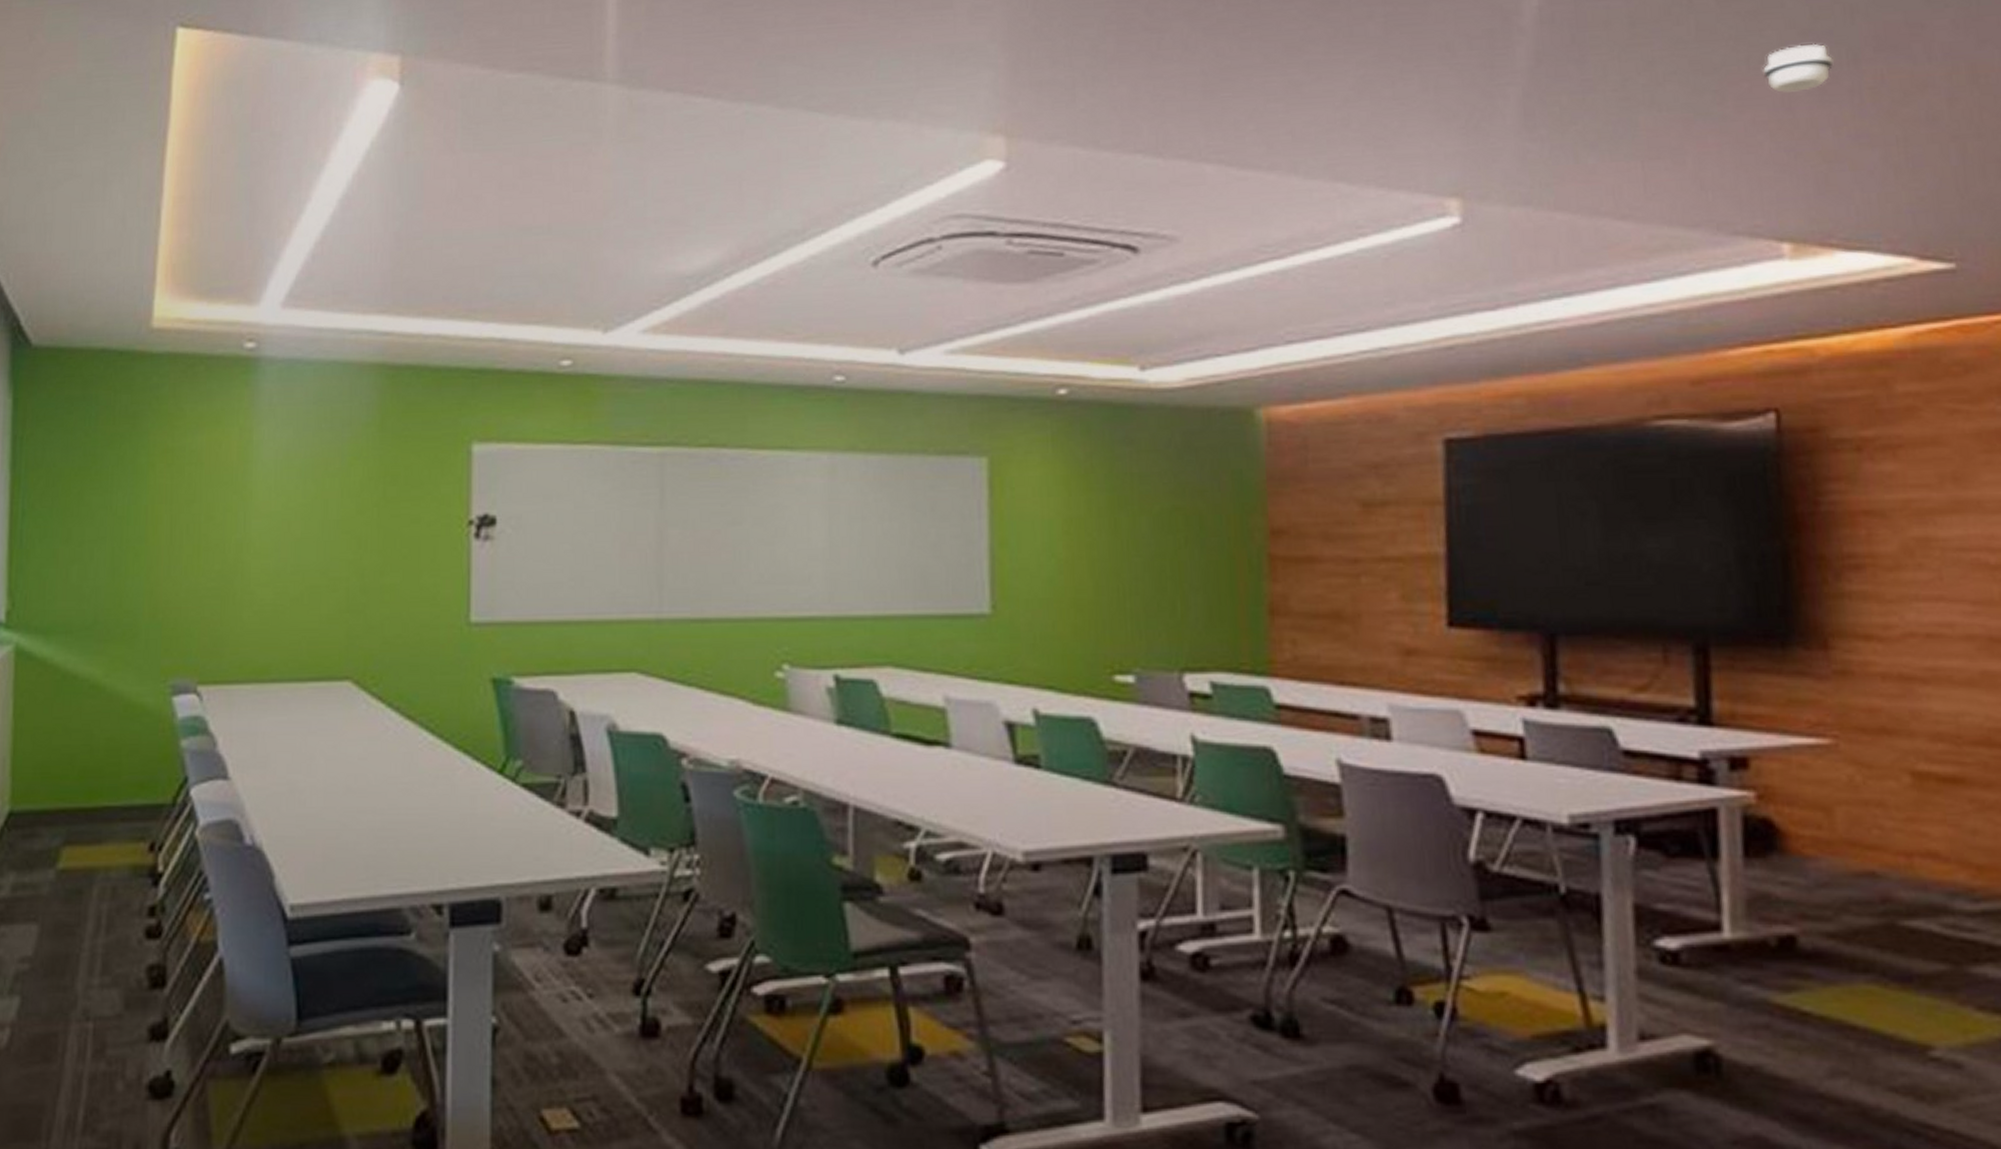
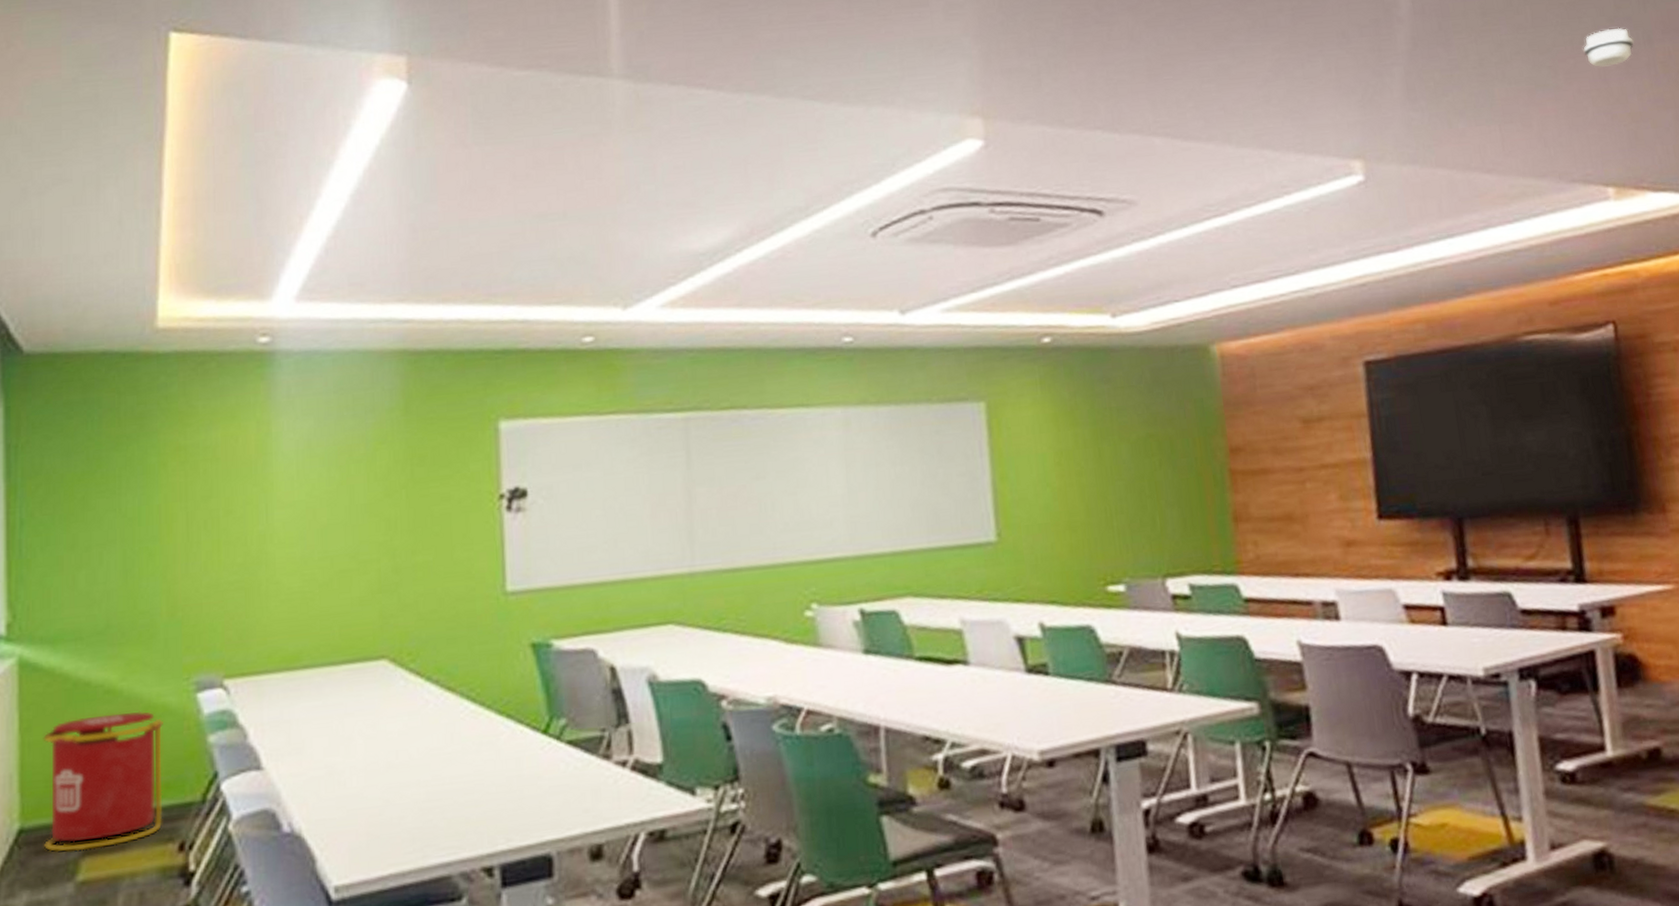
trash can: none [30,708,141,840] -> present [43,711,163,853]

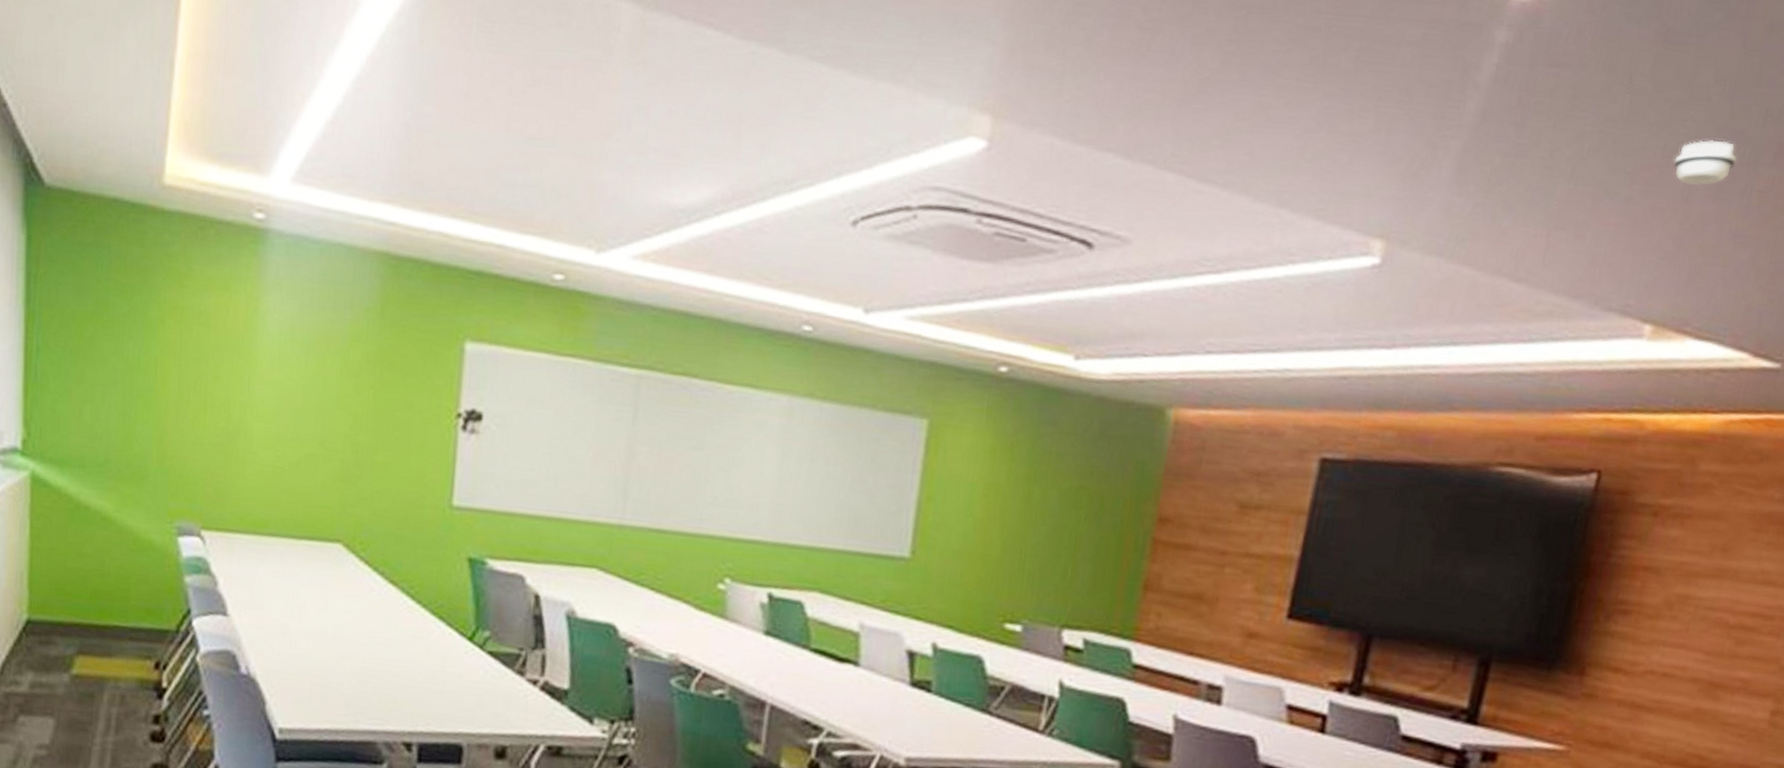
trash can: present [43,711,163,853] -> none [47,536,148,652]

